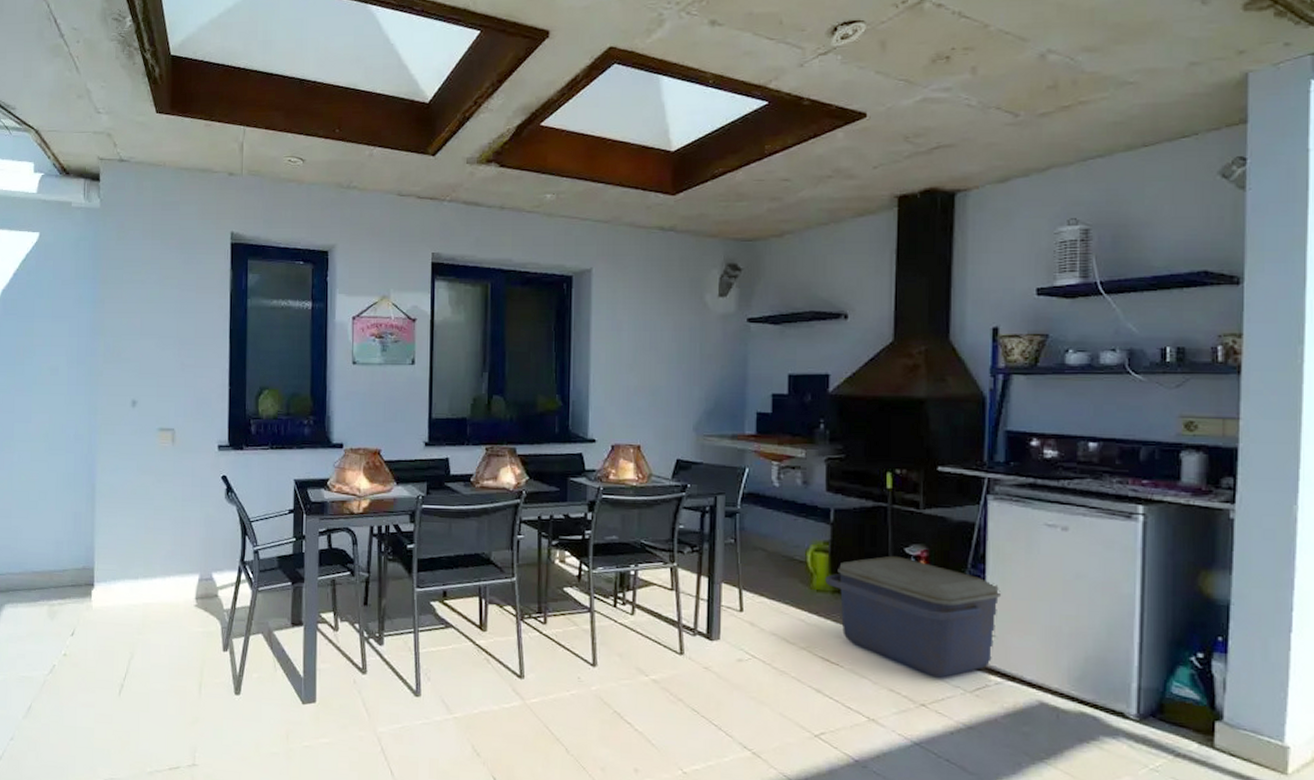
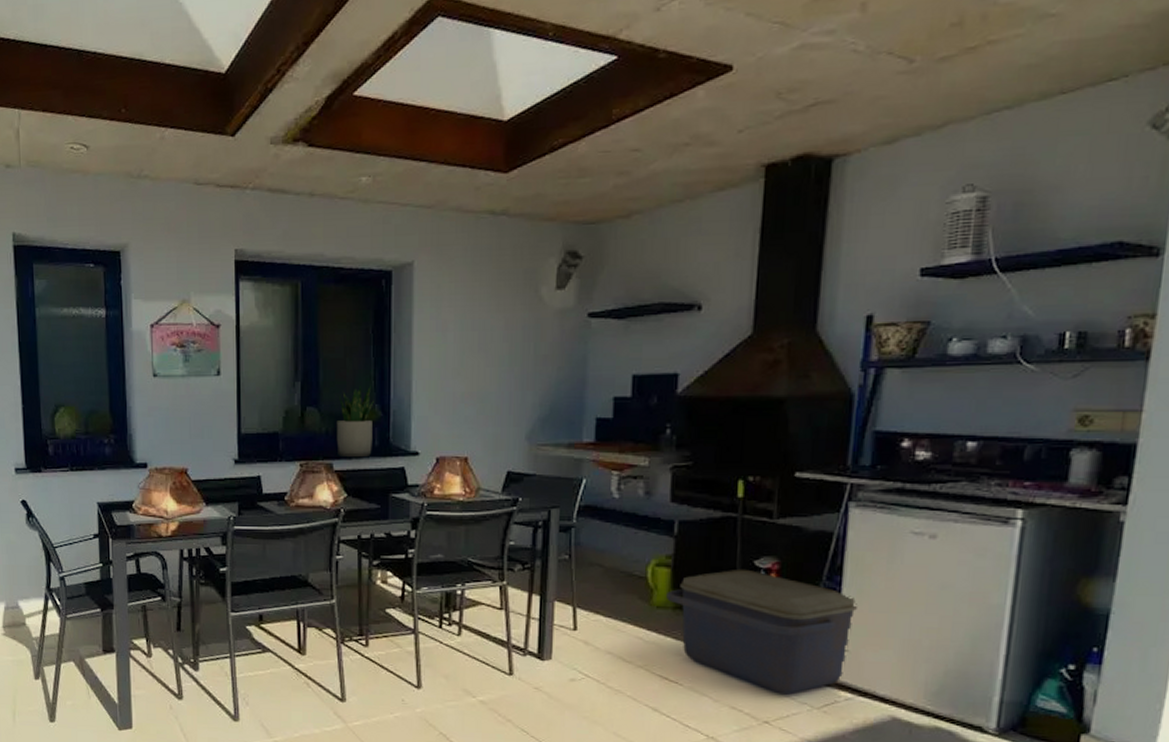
planter: none [520,377,555,443] -> present [336,385,374,458]

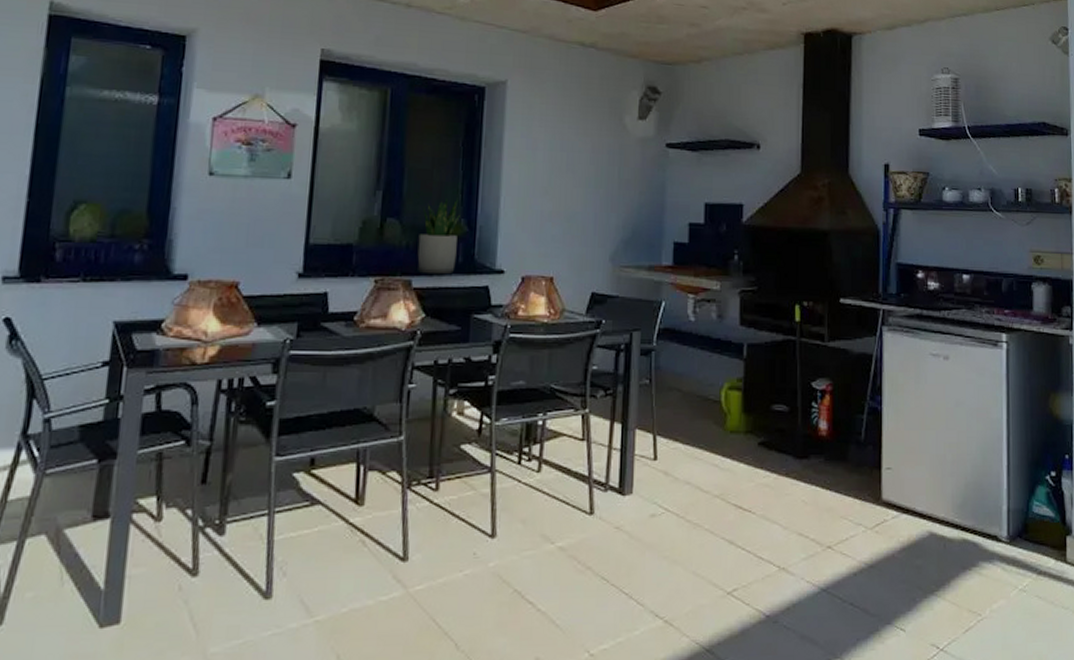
cooler: present [666,568,859,695] -> none [739,390,896,517]

